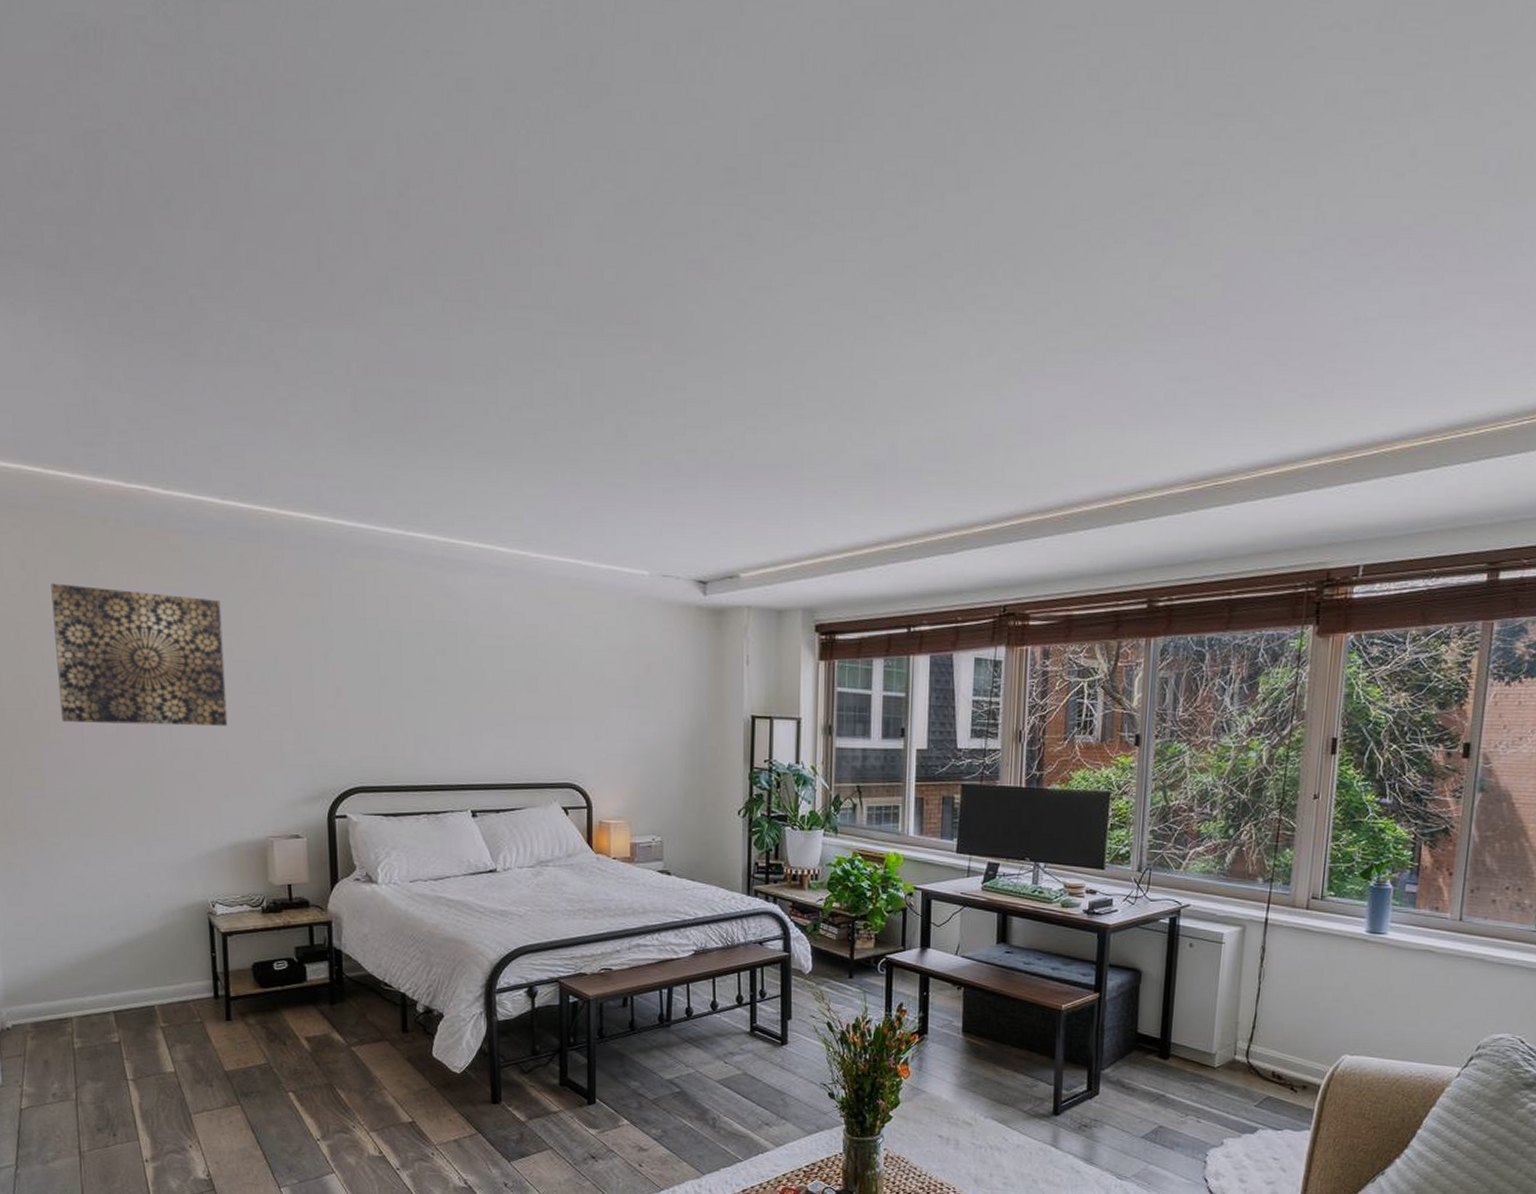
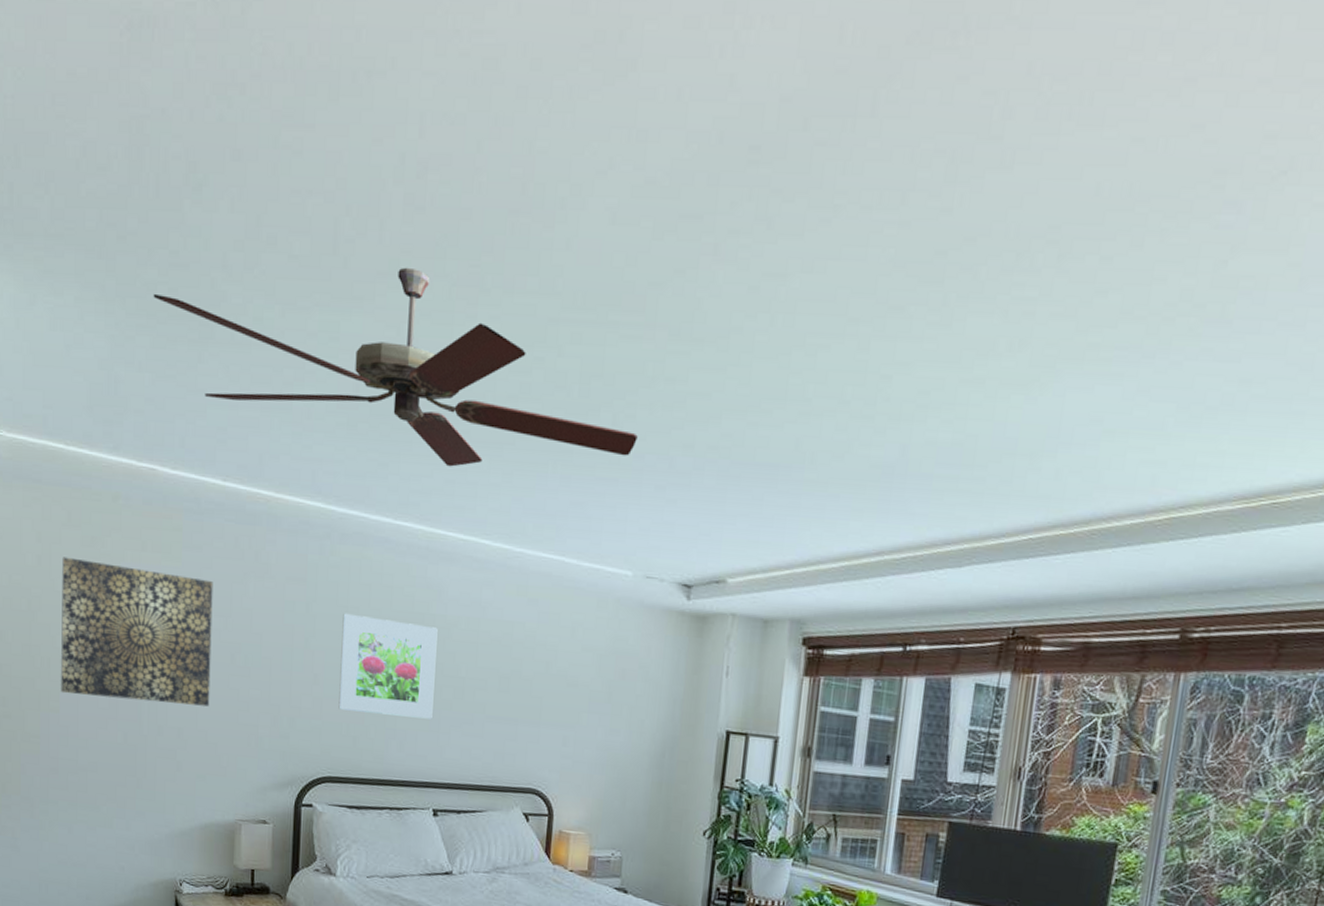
ceiling fan: none [127,283,642,478] -> present [153,267,638,467]
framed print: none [361,625,463,724] -> present [338,613,438,719]

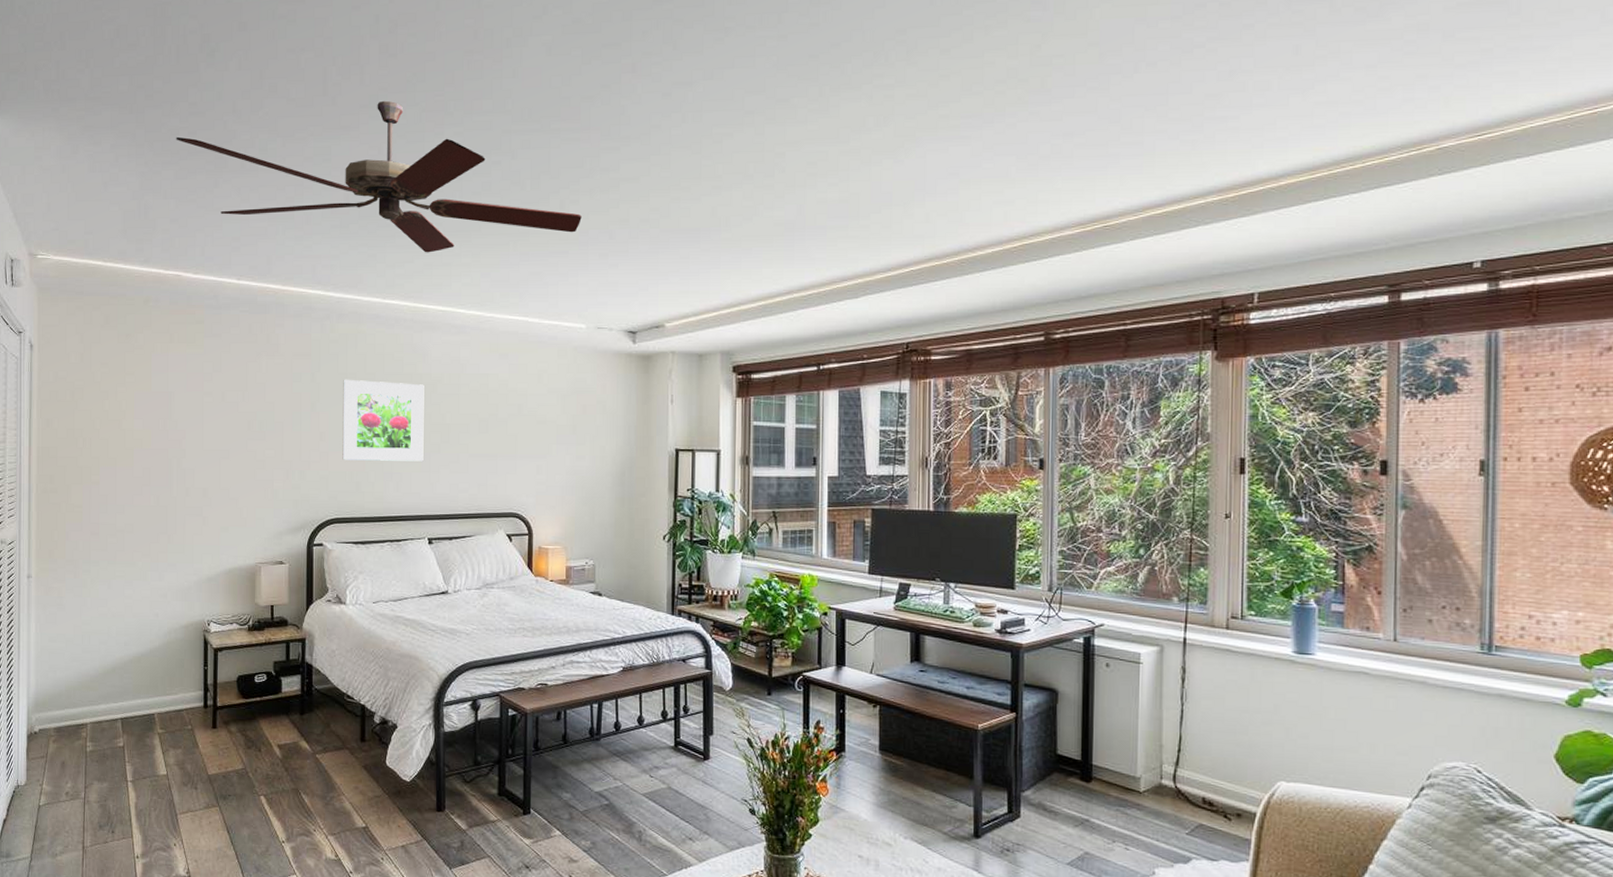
wall art: present [61,557,213,707] -> none [101,353,231,468]

